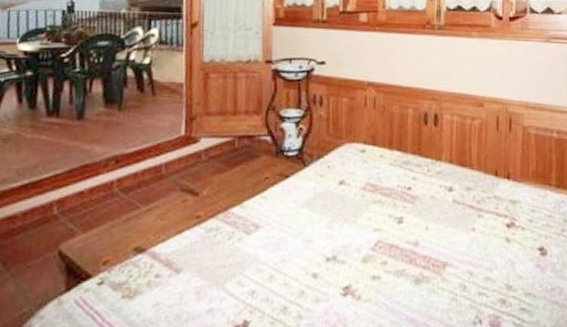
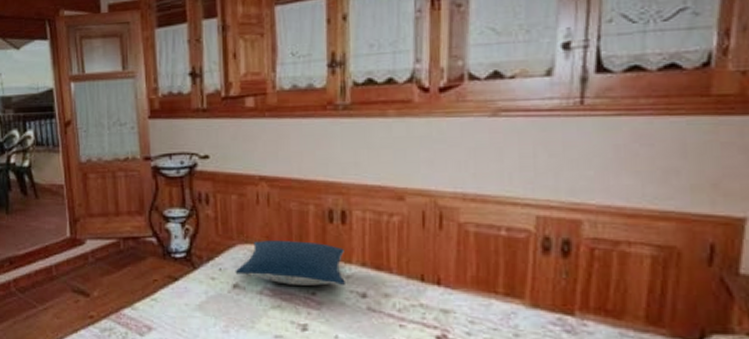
pillow: none [342,139,436,181] -> present [235,239,345,286]

